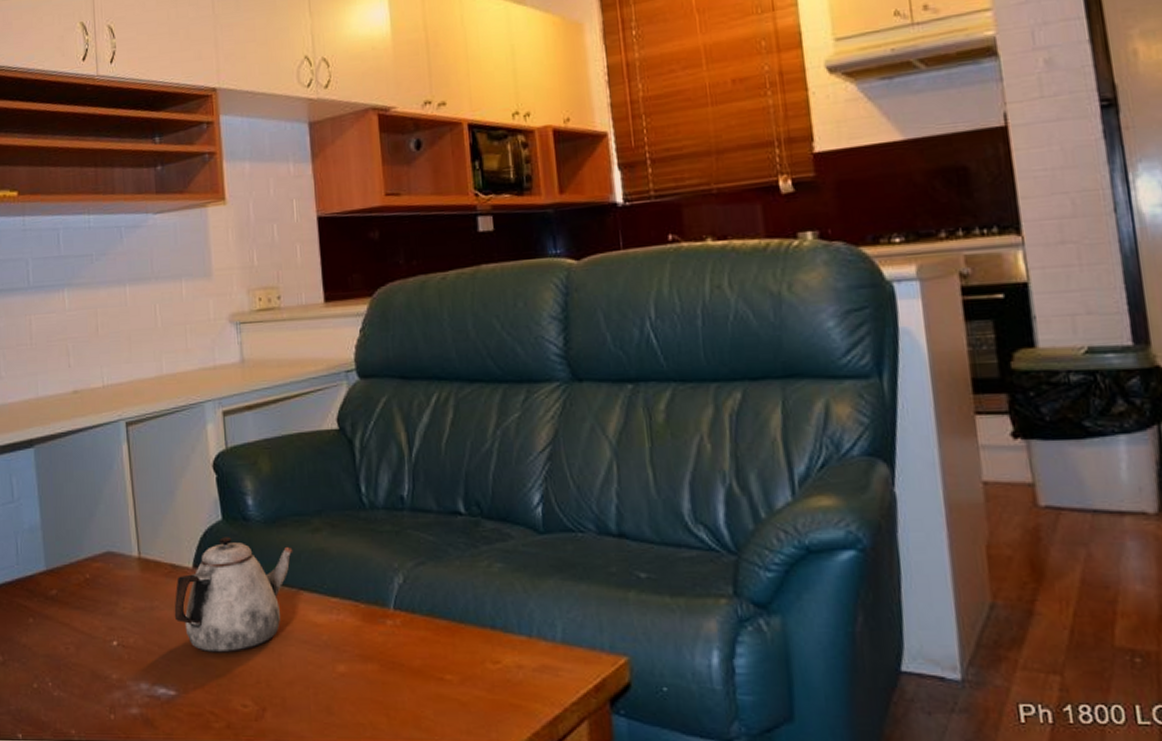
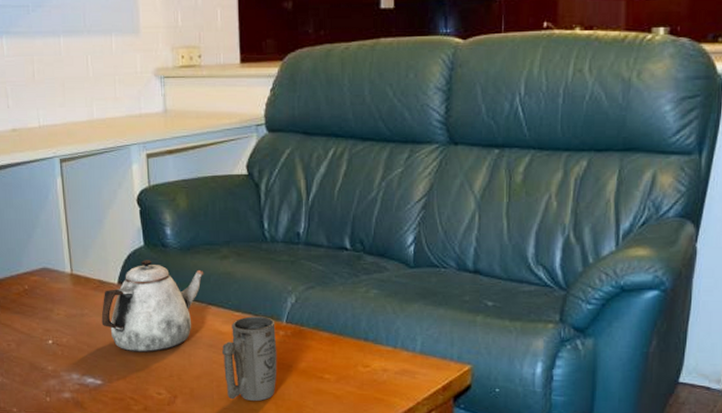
mug: none [318,602,387,712] -> present [222,316,277,401]

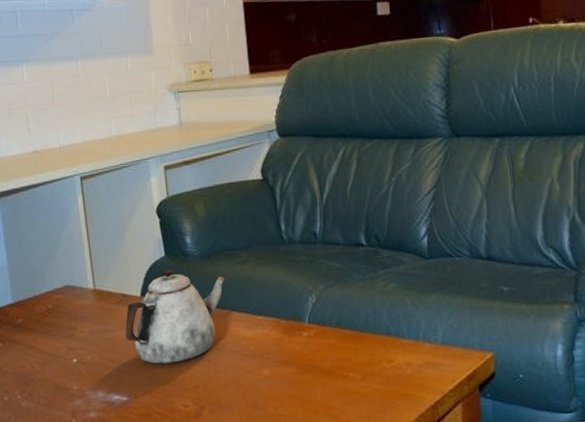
mug: present [222,316,277,401] -> none [247,318,303,407]

